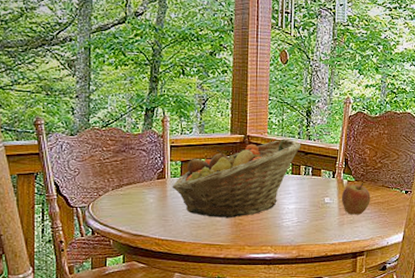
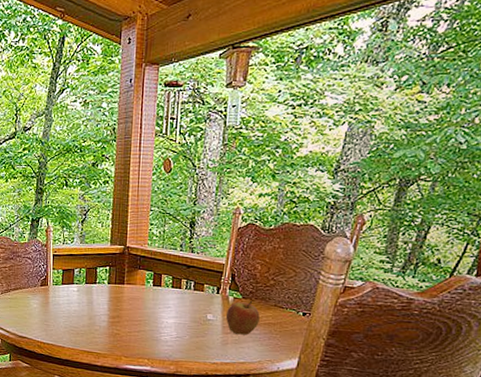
fruit basket: present [172,139,301,219] -> none [53,251,183,328]

